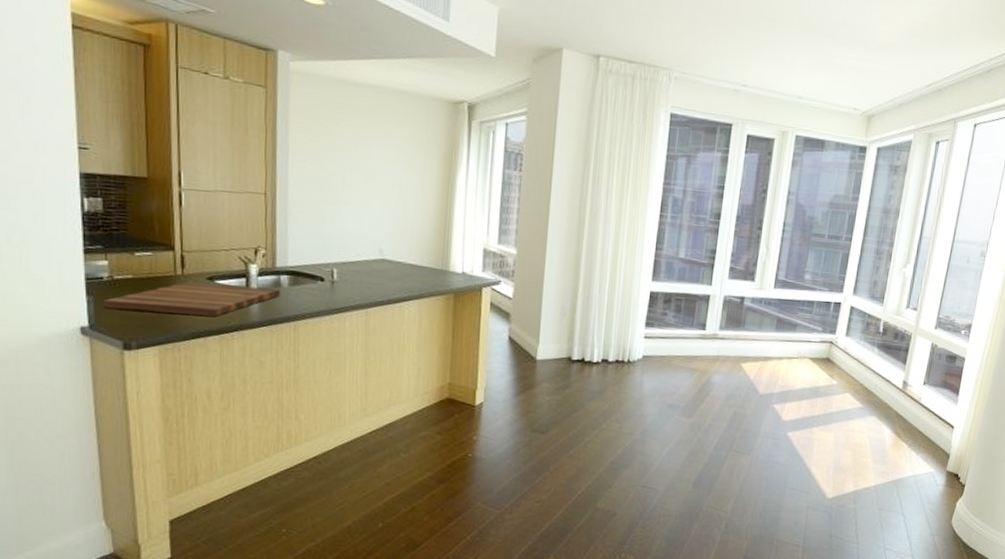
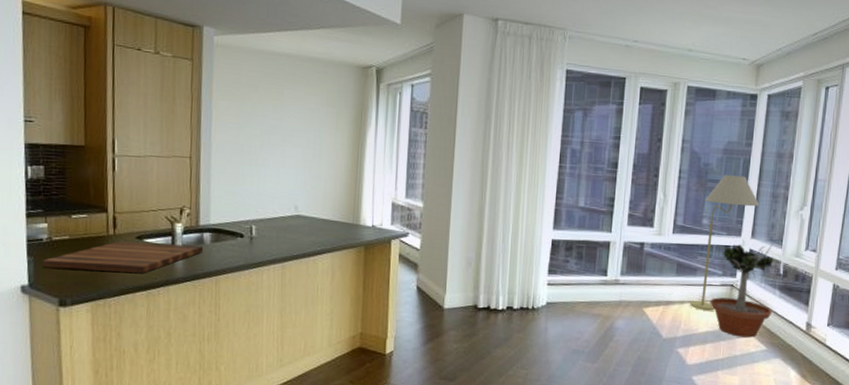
floor lamp: none [788,229,863,368] -> present [690,175,760,311]
potted tree: none [808,300,874,395] -> present [710,243,773,338]

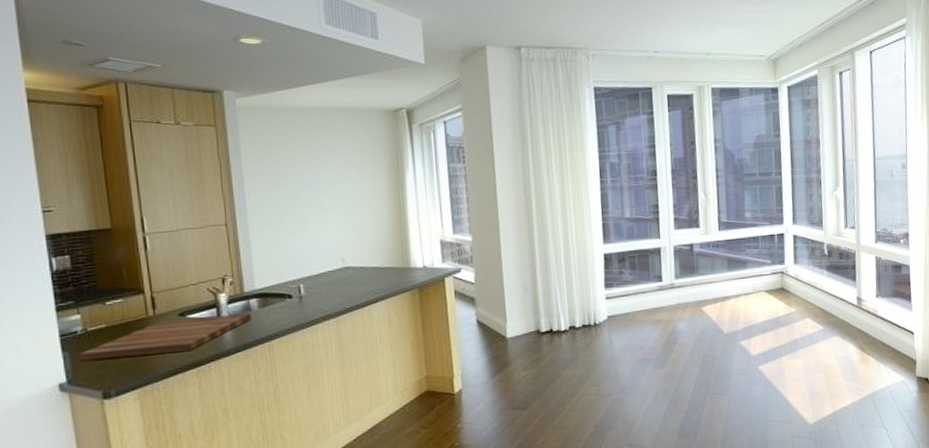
floor lamp: present [690,175,760,311] -> none [744,166,796,301]
potted tree: present [710,243,773,338] -> none [764,226,824,321]

